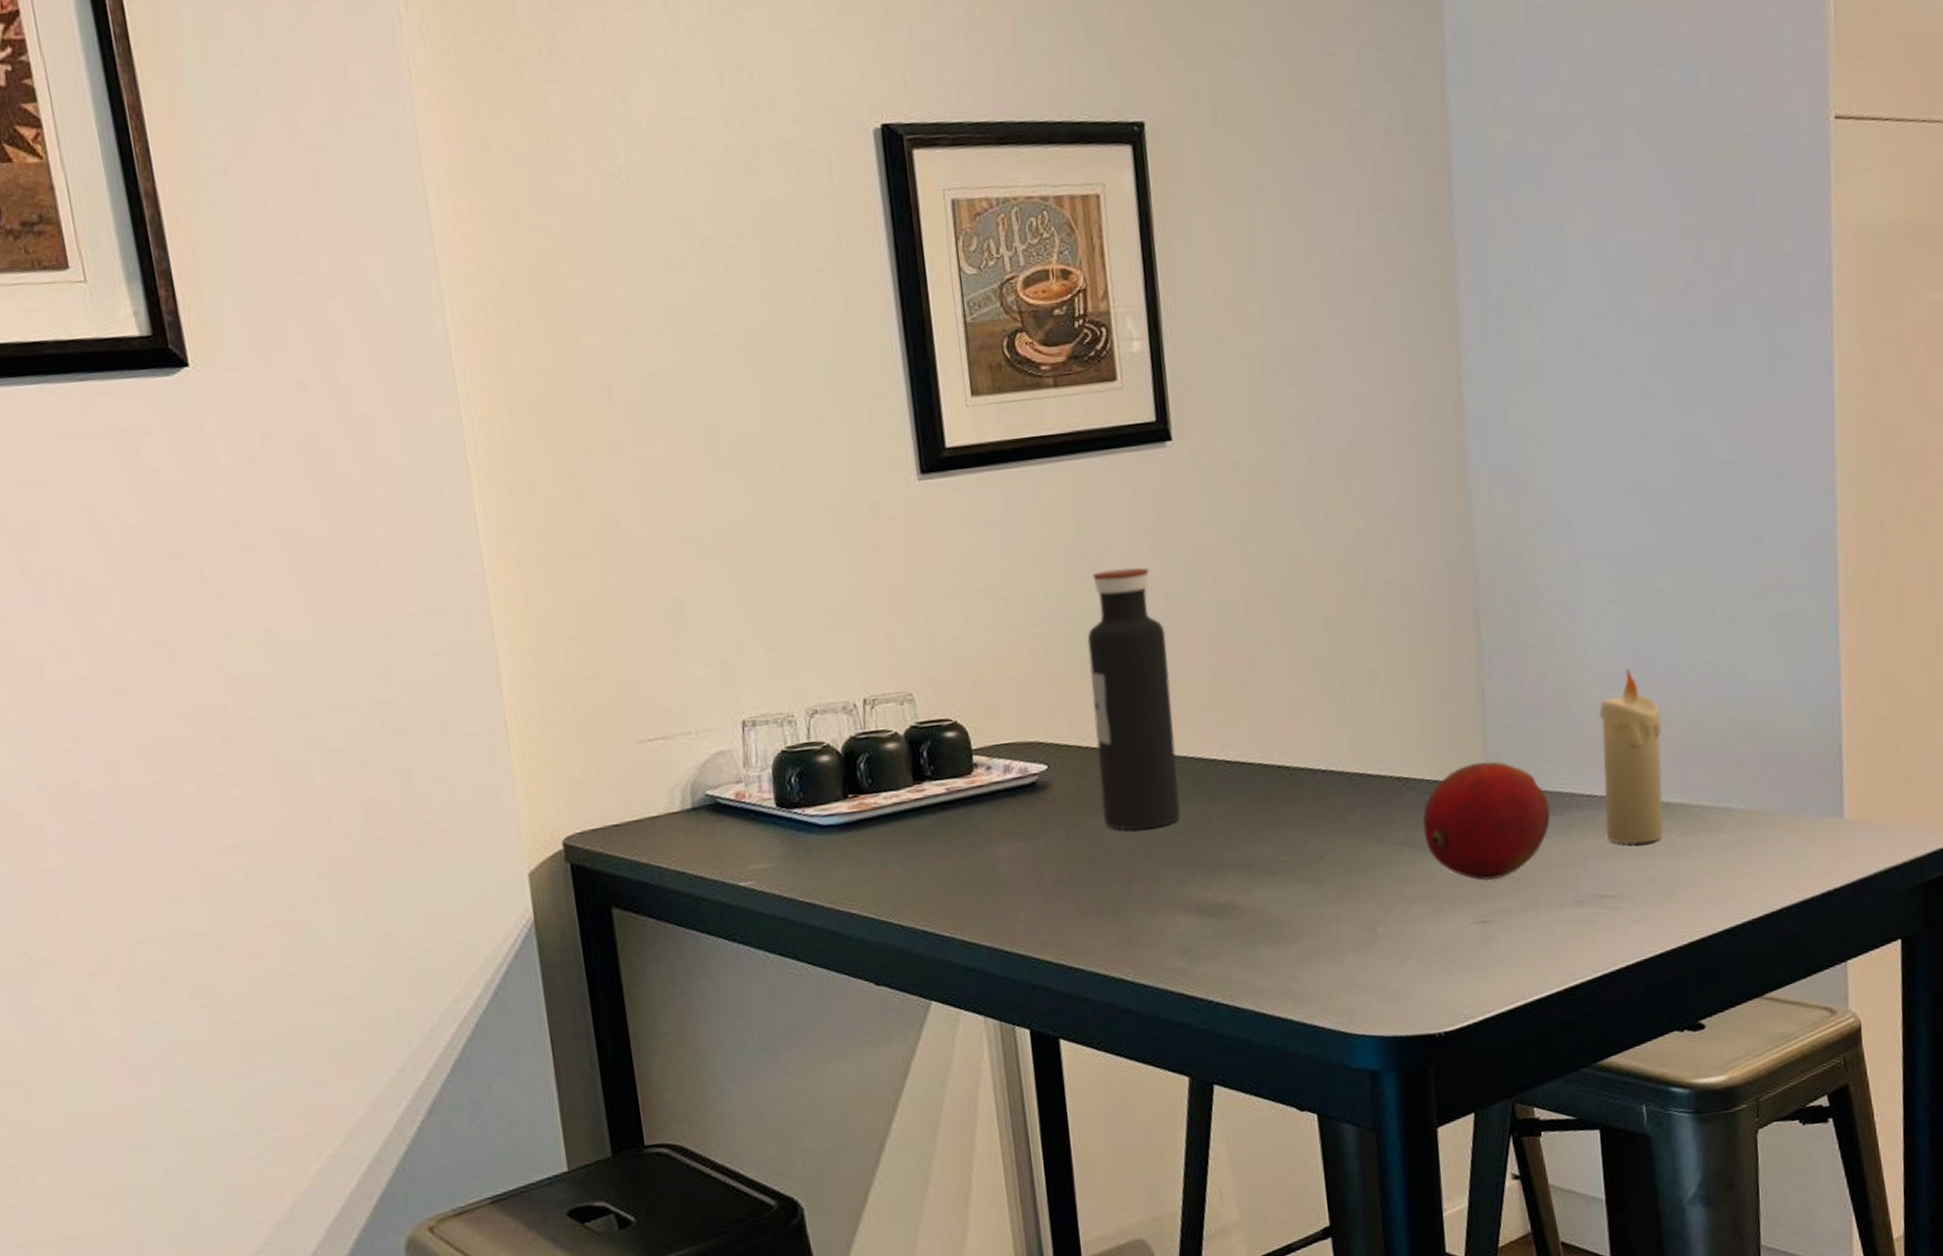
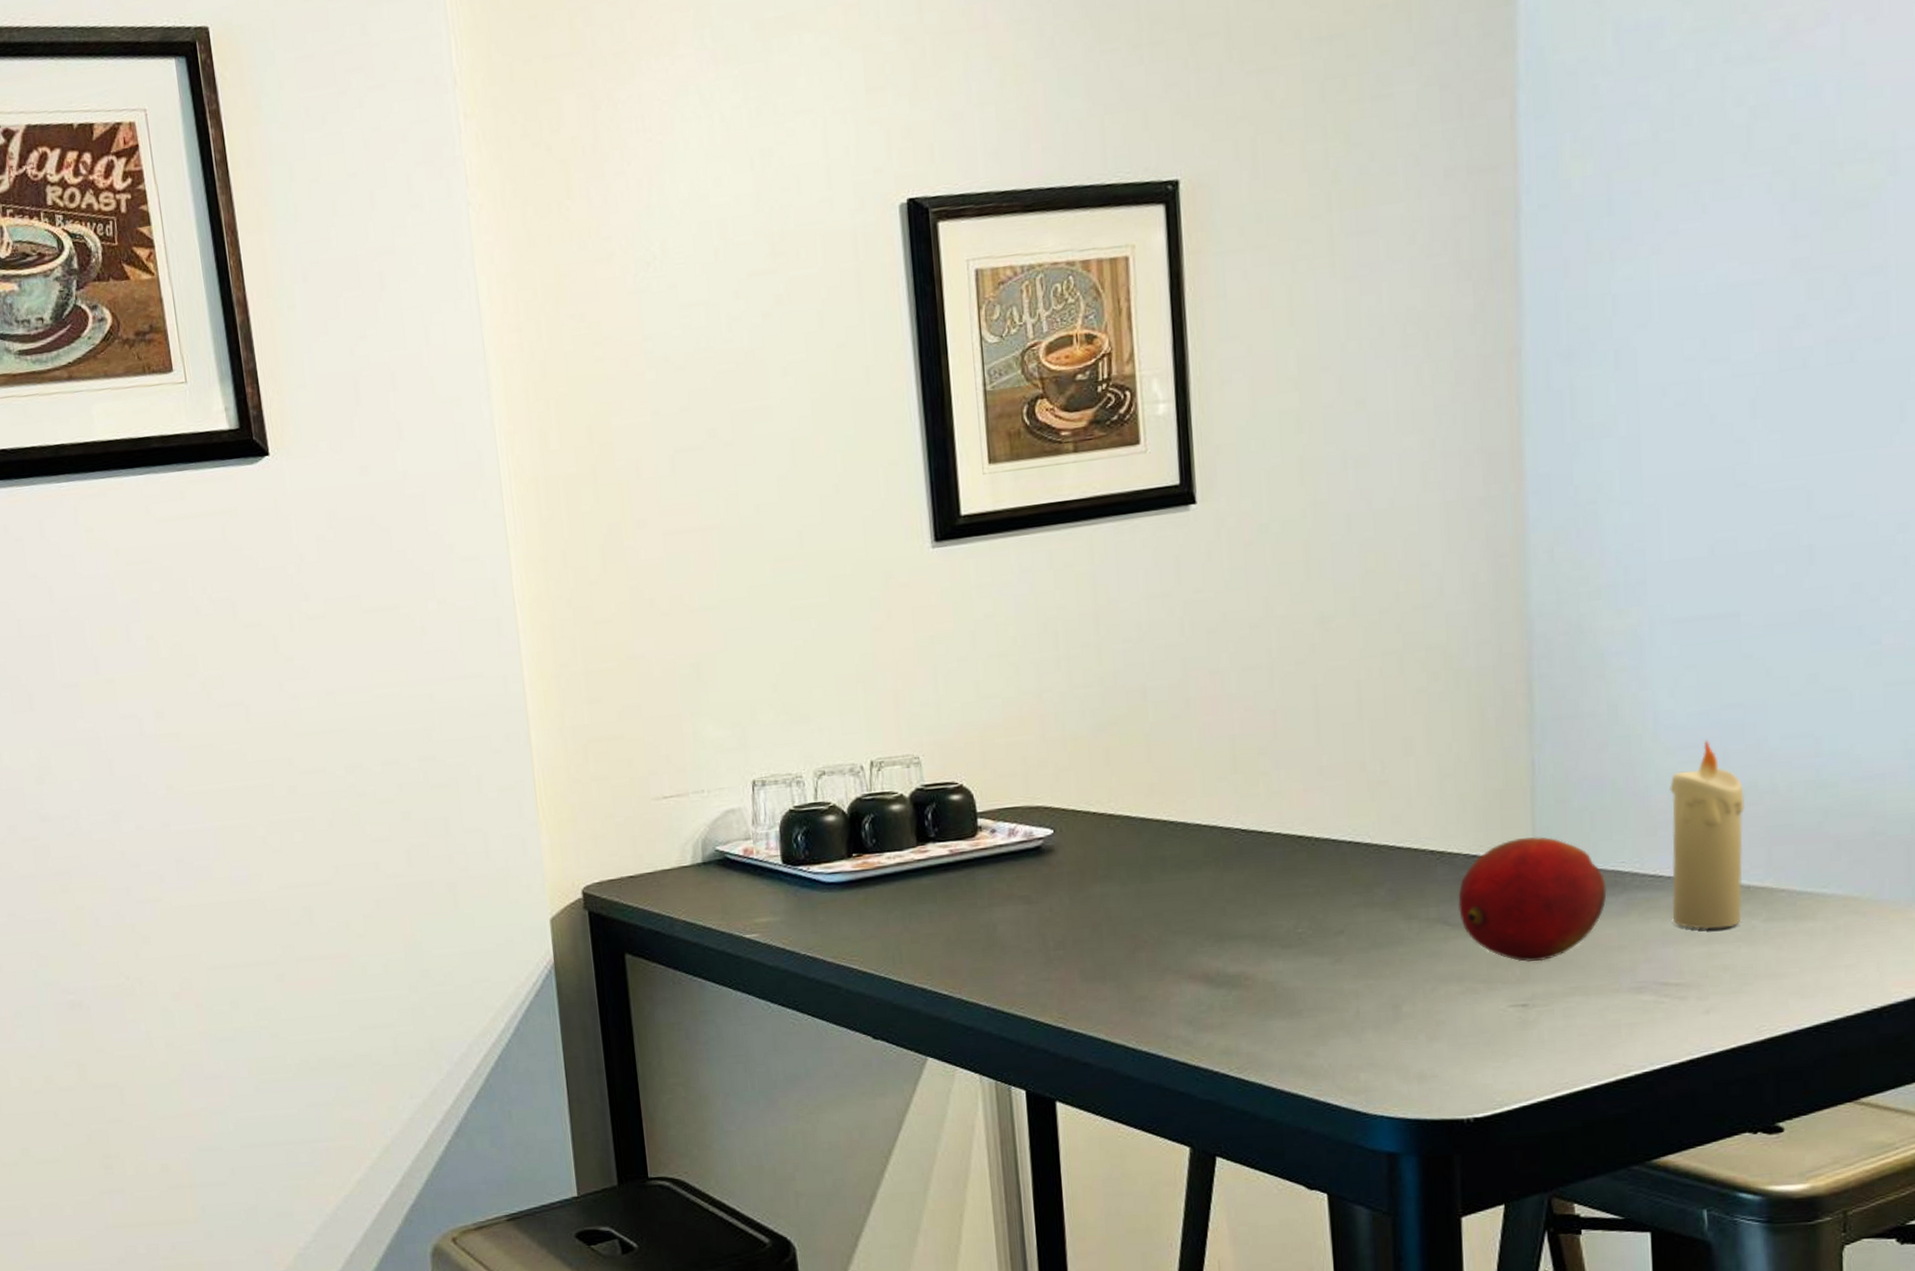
water bottle: present [1087,568,1181,830] -> none [1099,633,1191,896]

